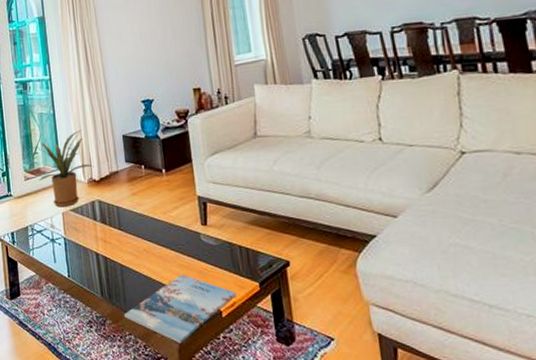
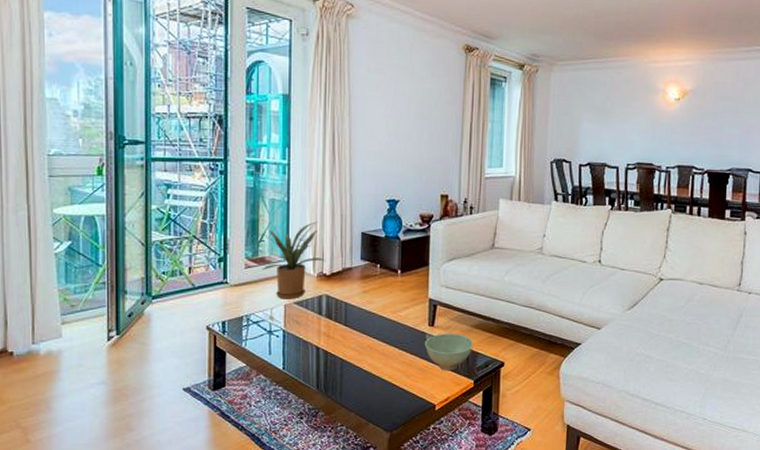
magazine: present [123,274,236,344] -> none [337,371,451,434]
bowl: none [199,231,253,273] -> present [424,333,474,371]

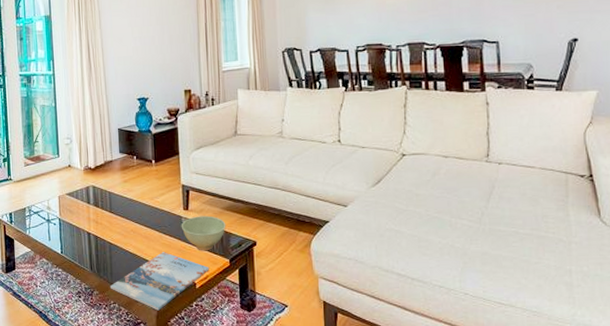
house plant: present [259,222,325,299] -> none [34,122,89,191]
magazine: none [337,371,451,434] -> present [109,252,209,311]

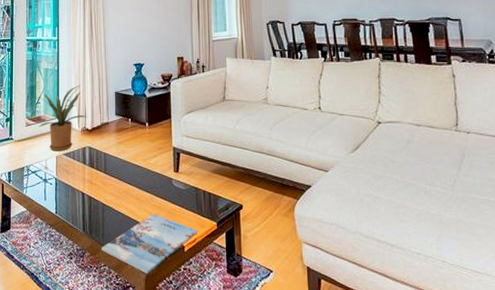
house plant: none [34,122,89,191] -> present [36,85,87,152]
bowl: present [181,216,226,251] -> none [171,178,214,214]

